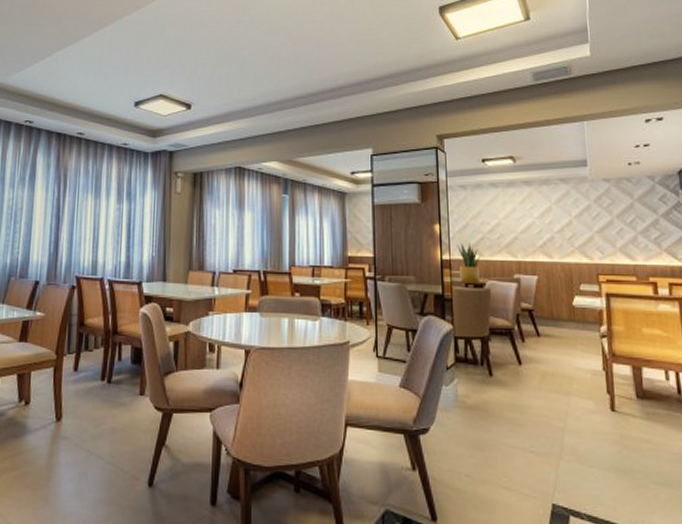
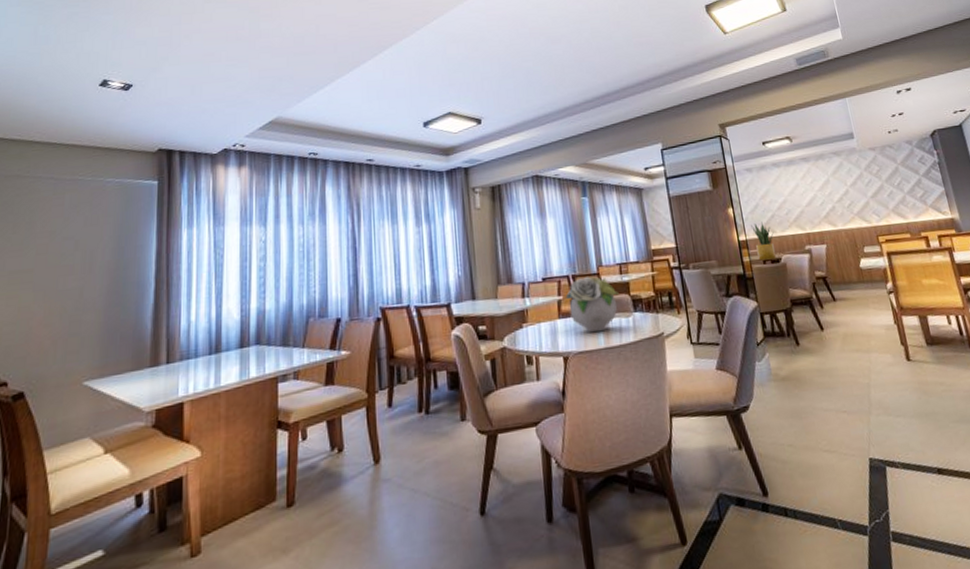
flower arrangement: none [254,274,308,331] -> present [565,276,619,333]

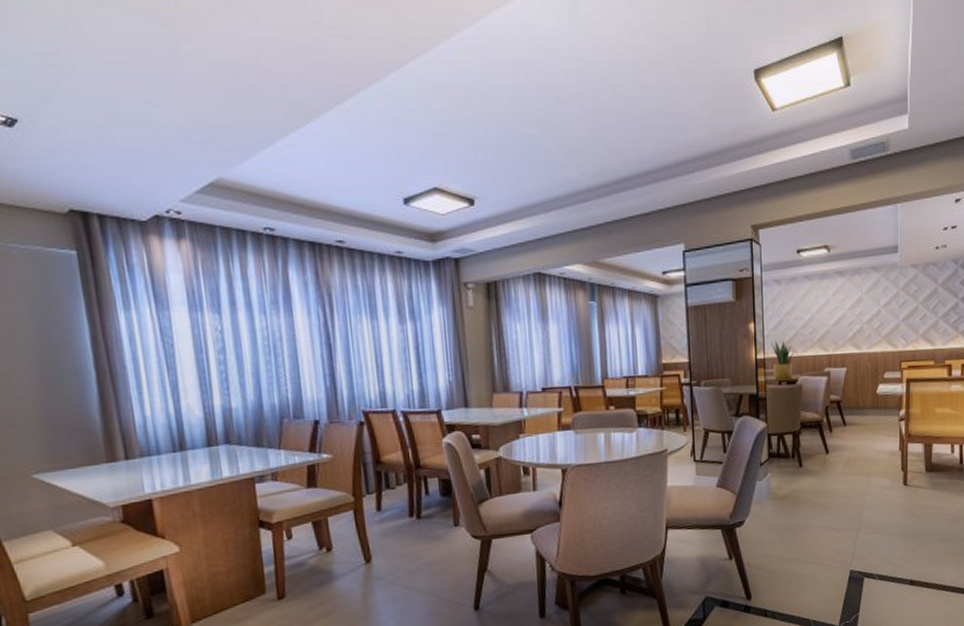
flower arrangement: present [565,276,619,333] -> none [566,388,624,447]

